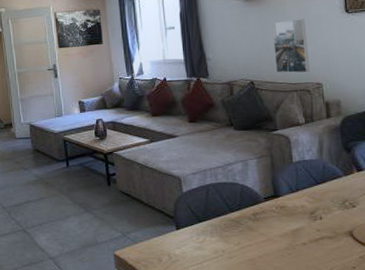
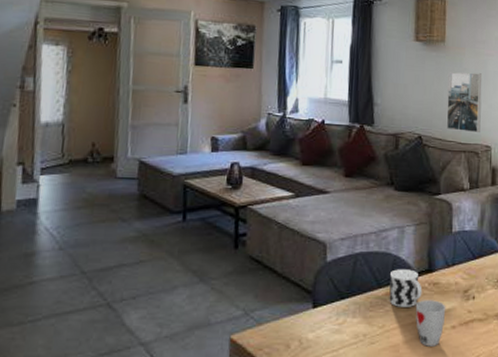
cup: none [240,196,271,228] -> present [389,269,423,307]
cup: none [266,221,296,260] -> present [415,300,446,347]

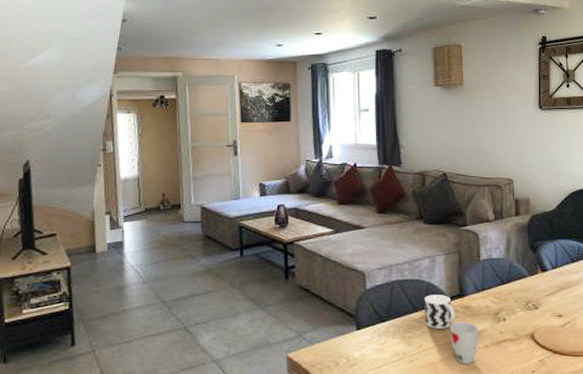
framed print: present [446,72,483,133] -> none [468,111,502,168]

